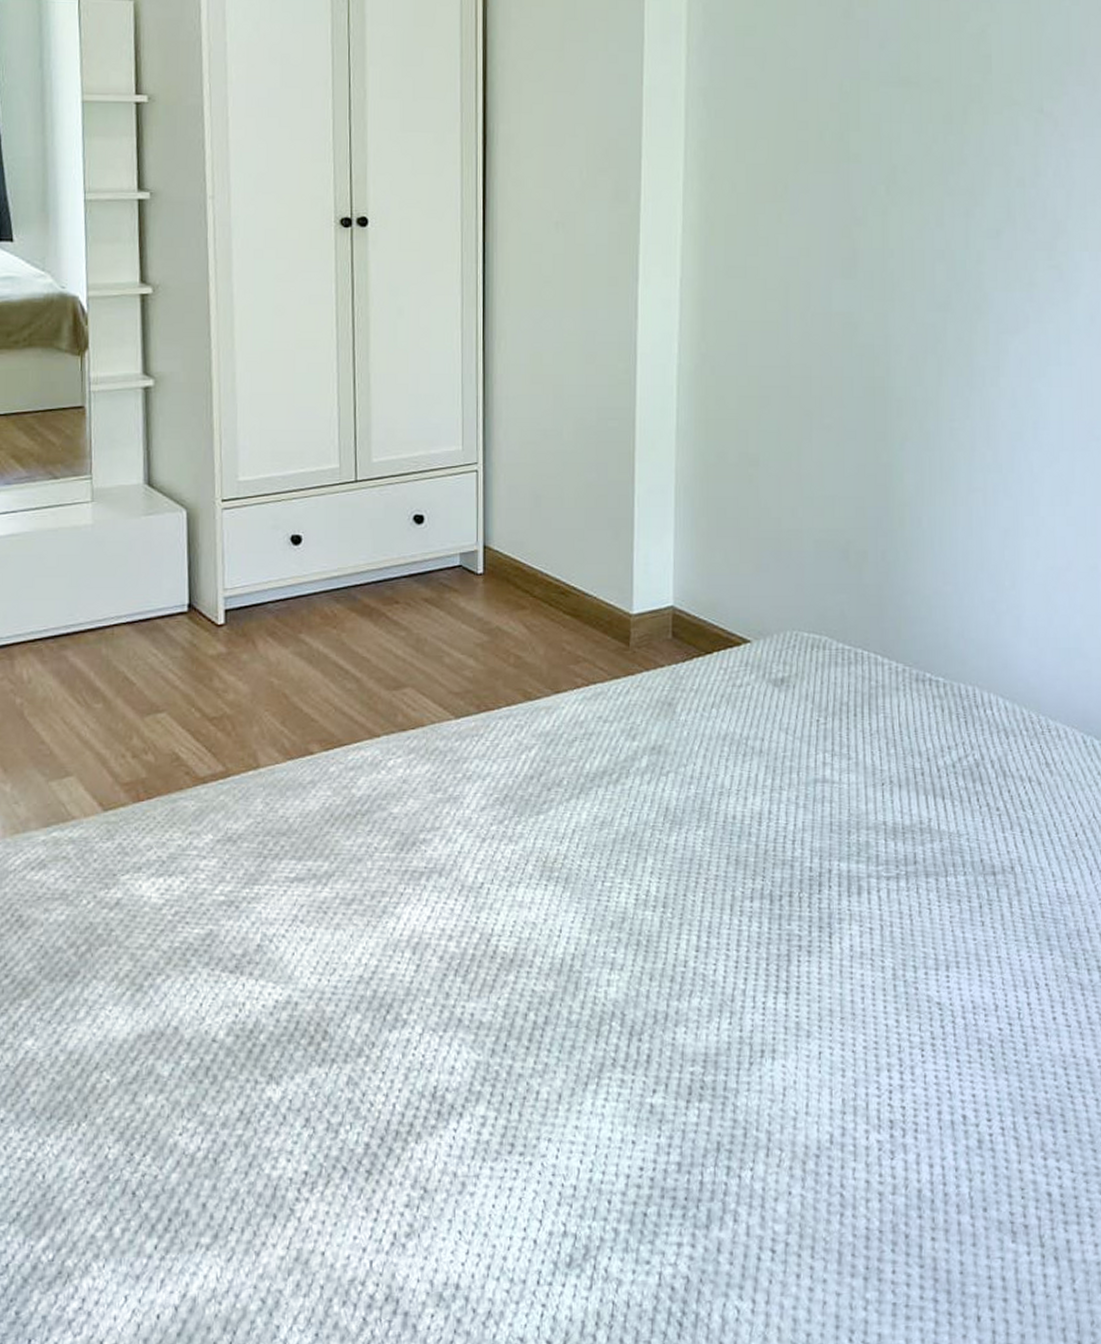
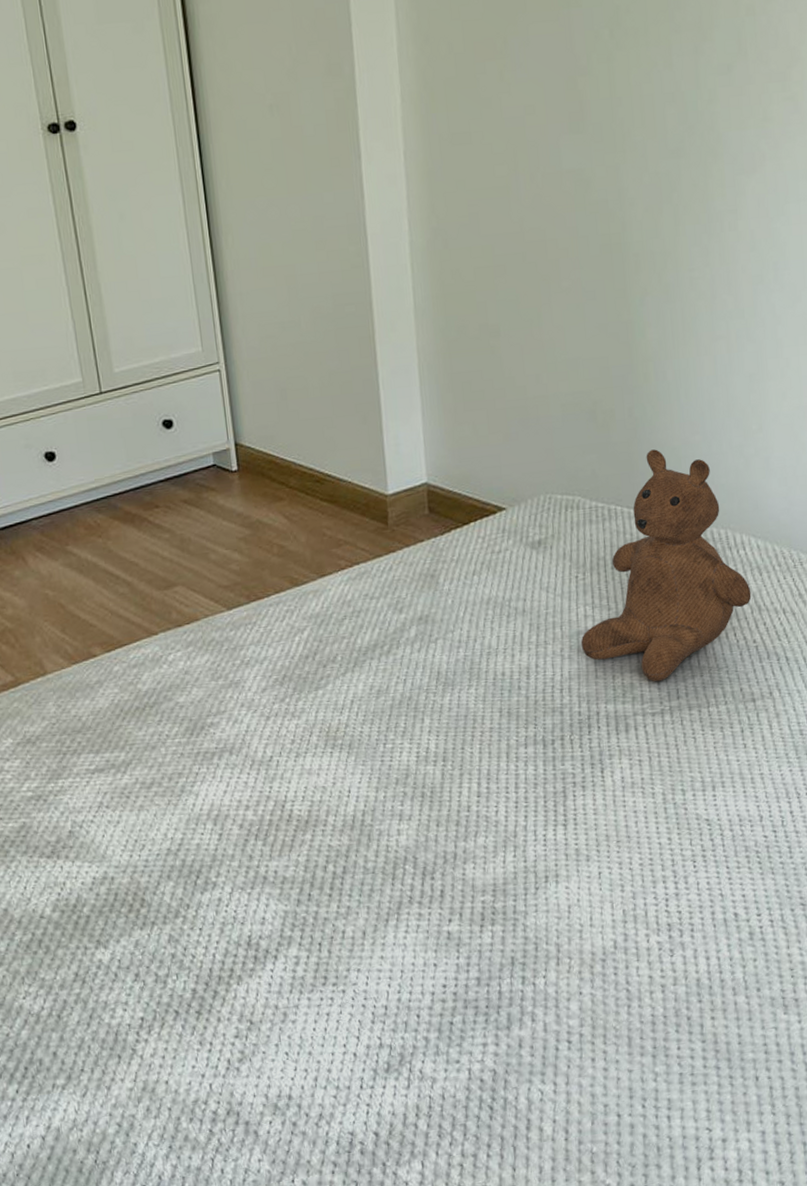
teddy bear: none [817,596,997,843] -> present [581,449,752,682]

